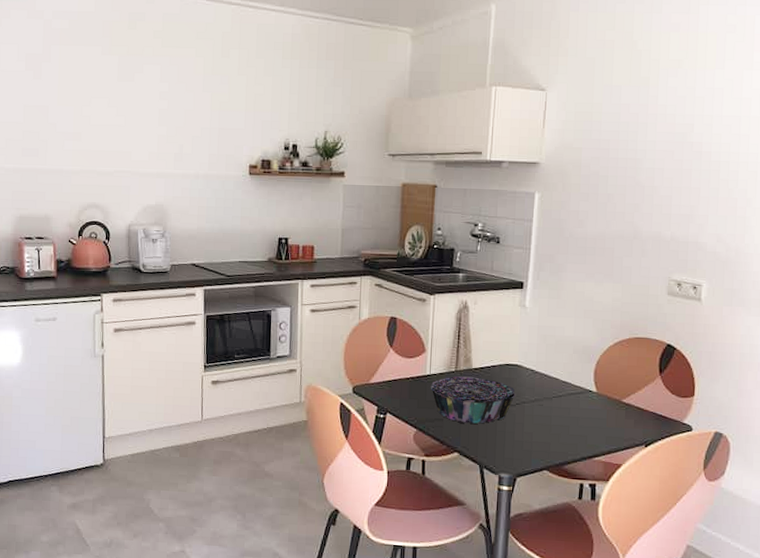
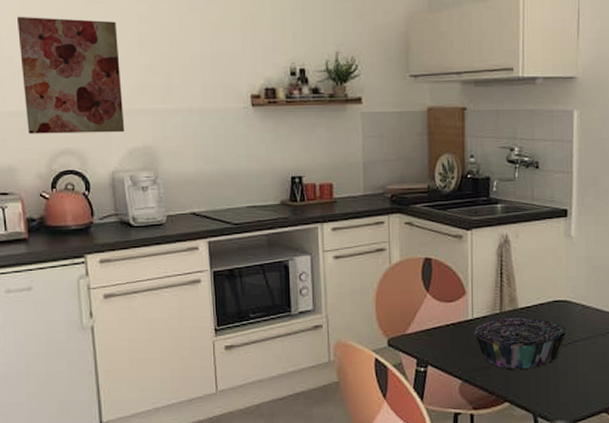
wall art: none [61,90,142,192] -> present [17,16,125,134]

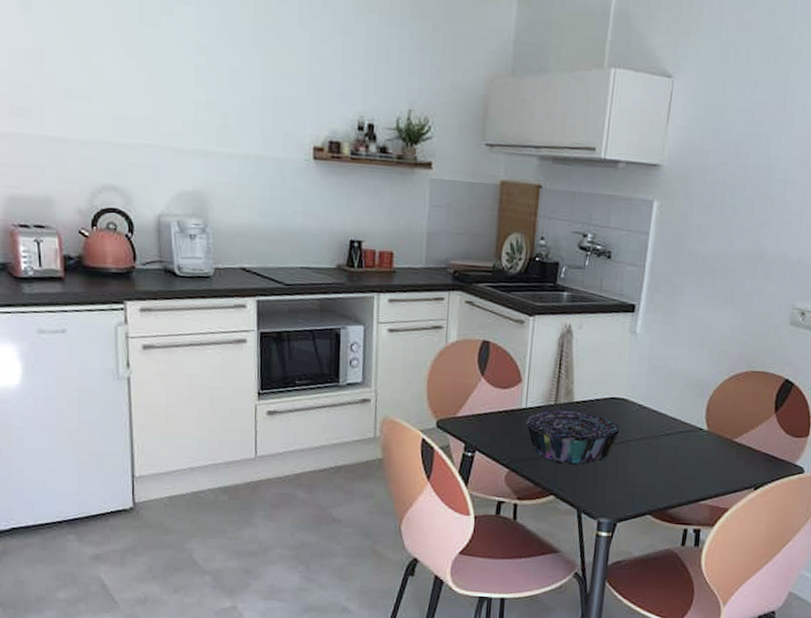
wall art: present [17,16,125,134] -> none [62,30,175,173]

